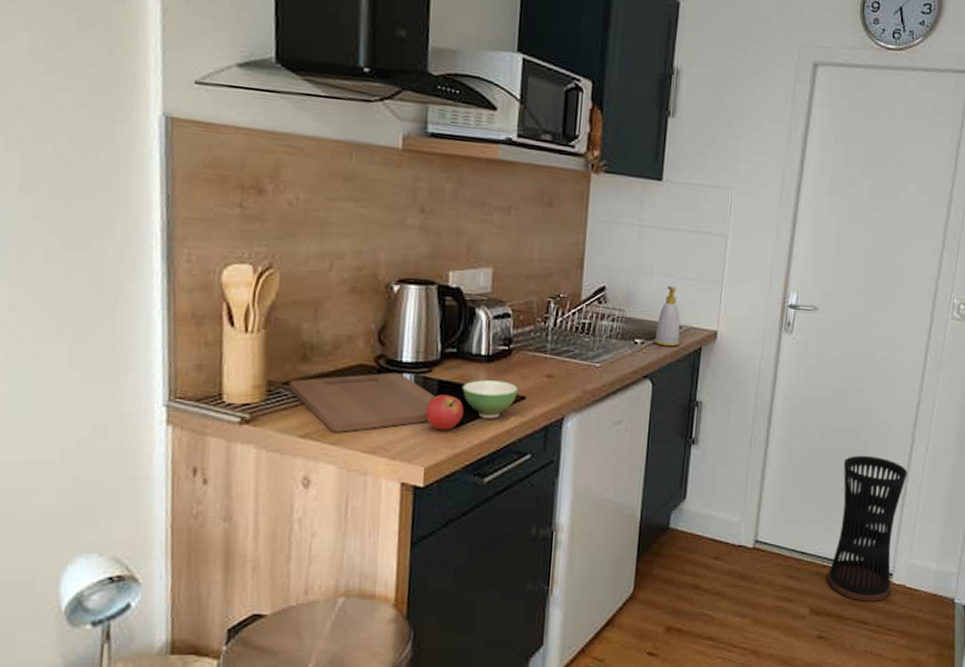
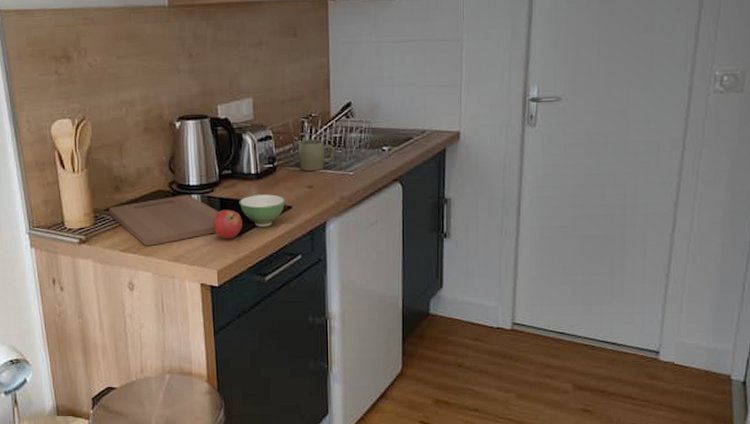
mug: none [539,321,582,359] -> present [298,139,335,171]
soap bottle: present [654,285,681,347] -> none [400,94,425,151]
umbrella stand: present [827,455,908,602] -> none [589,238,670,378]

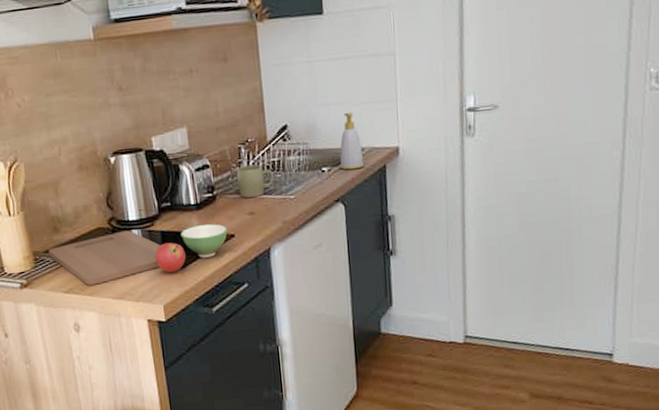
soap bottle: none [400,94,425,151] -> present [340,111,365,170]

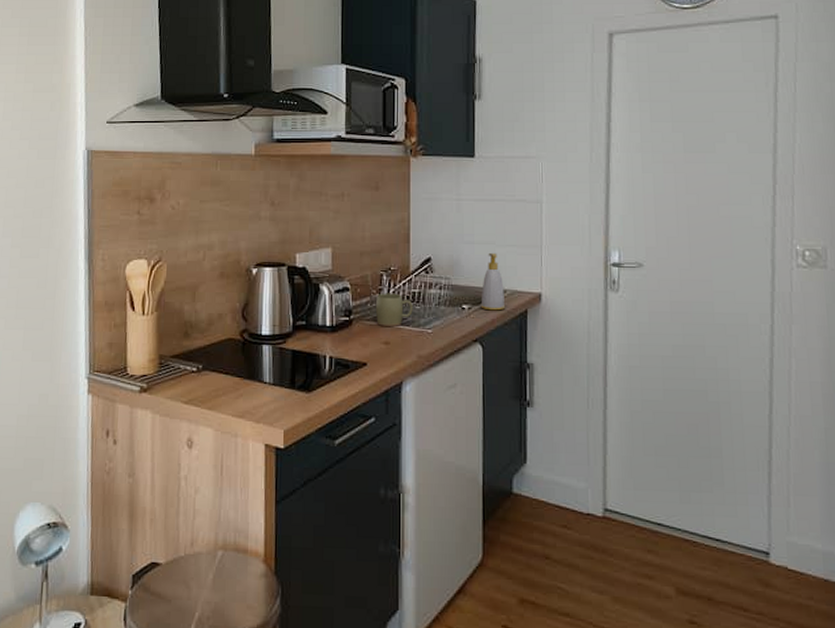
cutting board: present [48,230,161,286] -> none [175,344,291,399]
fruit: present [155,242,187,273] -> none [282,363,315,396]
bowl: present [180,224,229,258] -> none [312,349,361,384]

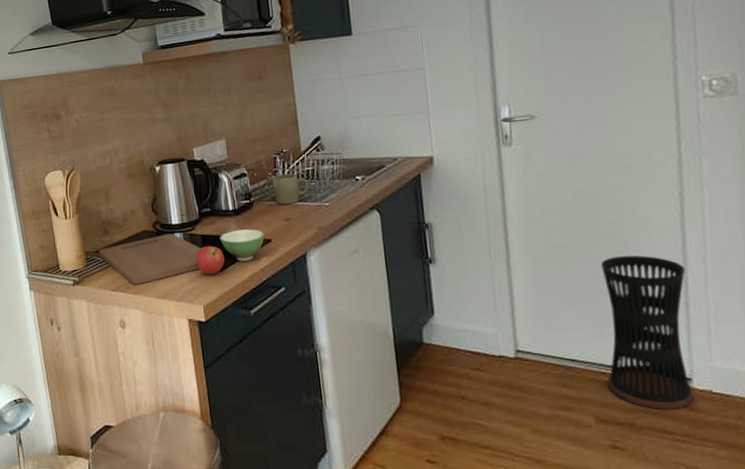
cutting board: none [175,344,291,399] -> present [98,233,202,285]
fruit: none [282,363,315,396] -> present [195,245,225,275]
bowl: none [312,349,361,384] -> present [219,229,265,262]
soap bottle: present [480,252,506,311] -> none [373,123,399,179]
umbrella stand: none [690,417,771,585] -> present [600,255,695,409]

